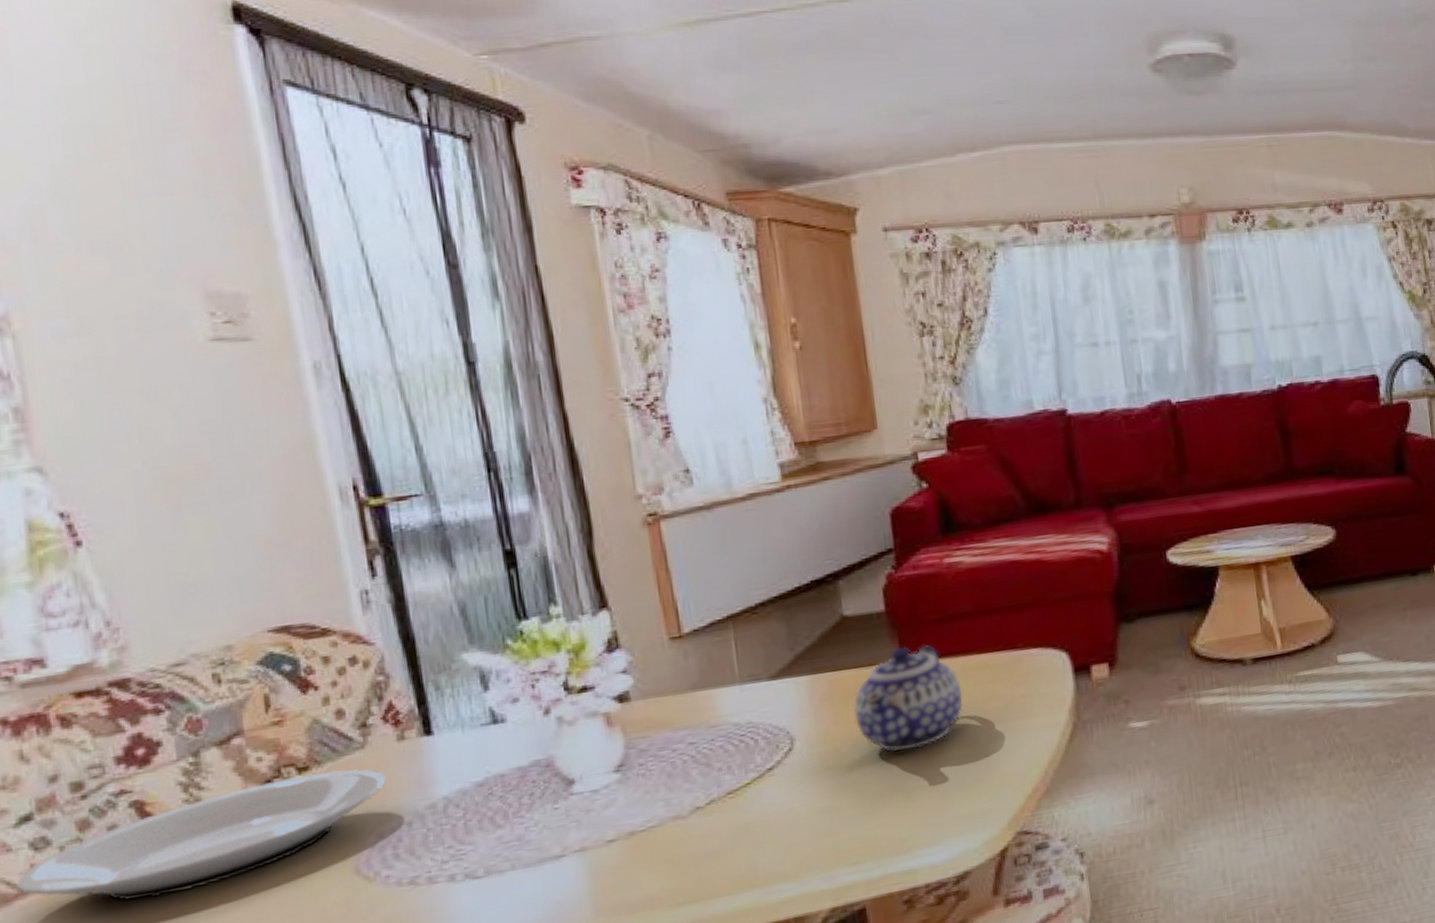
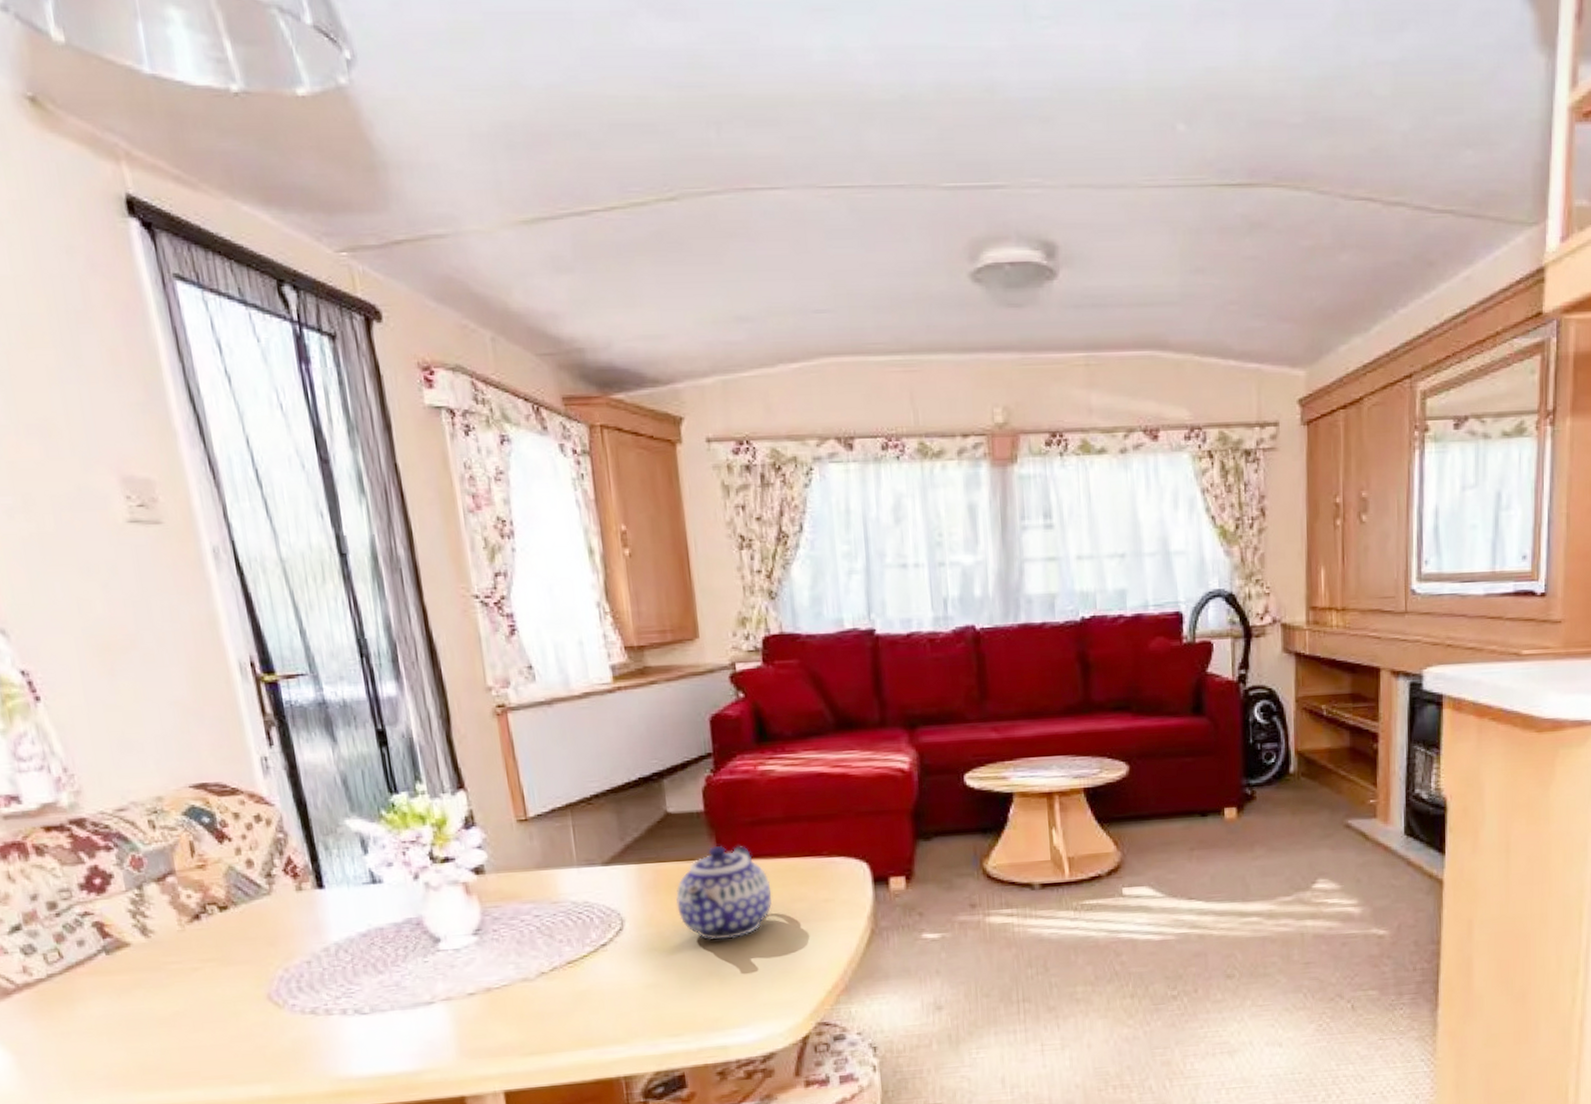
plate: present [16,769,386,901] -> none [13,911,289,1004]

